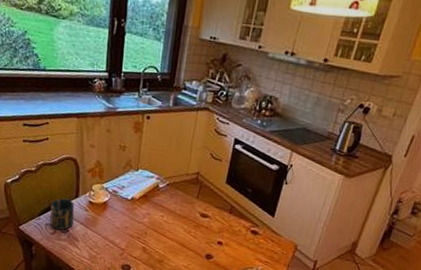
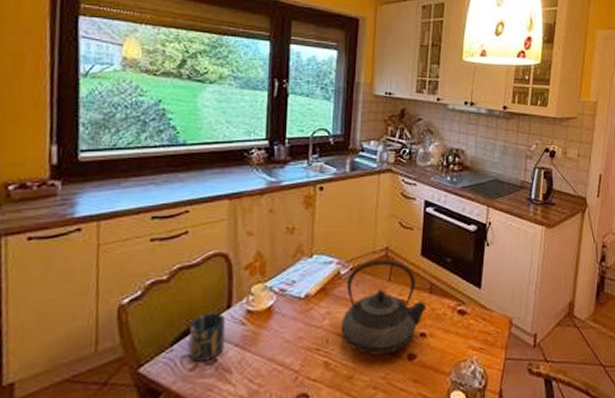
teapot: none [156,181,226,252] -> present [340,260,427,356]

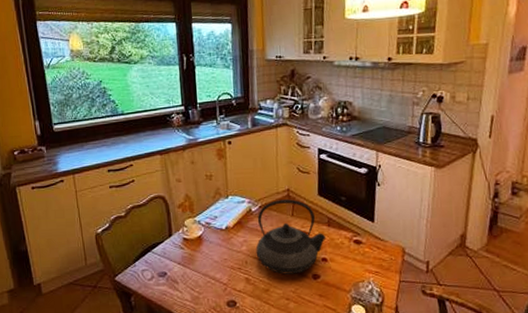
cup: present [188,312,225,362] -> none [145,240,170,274]

